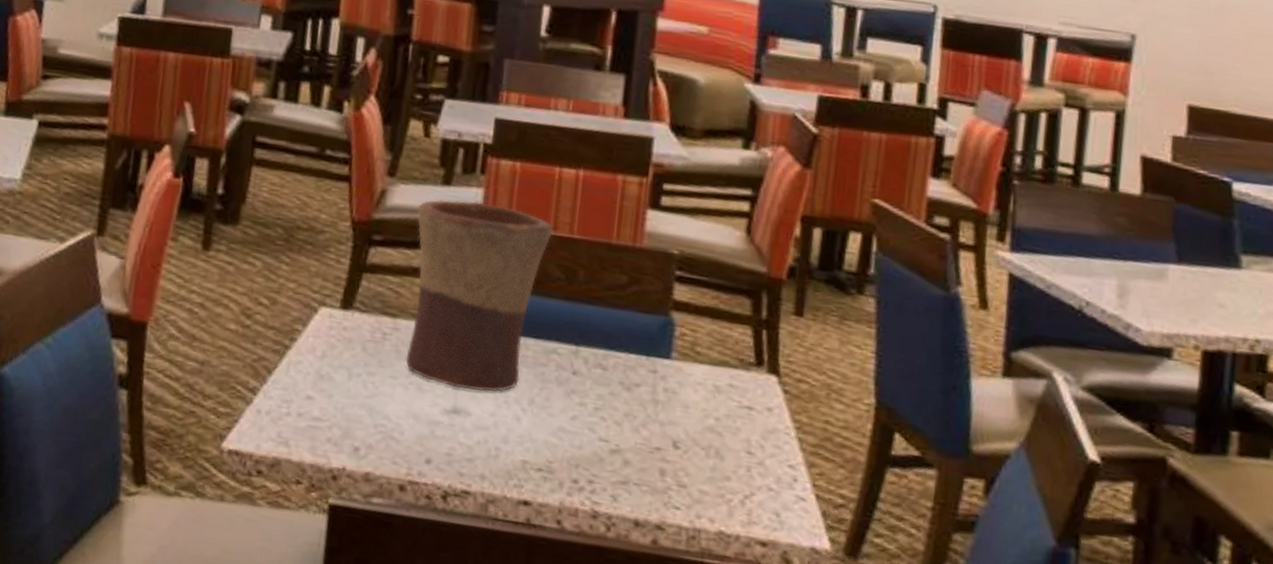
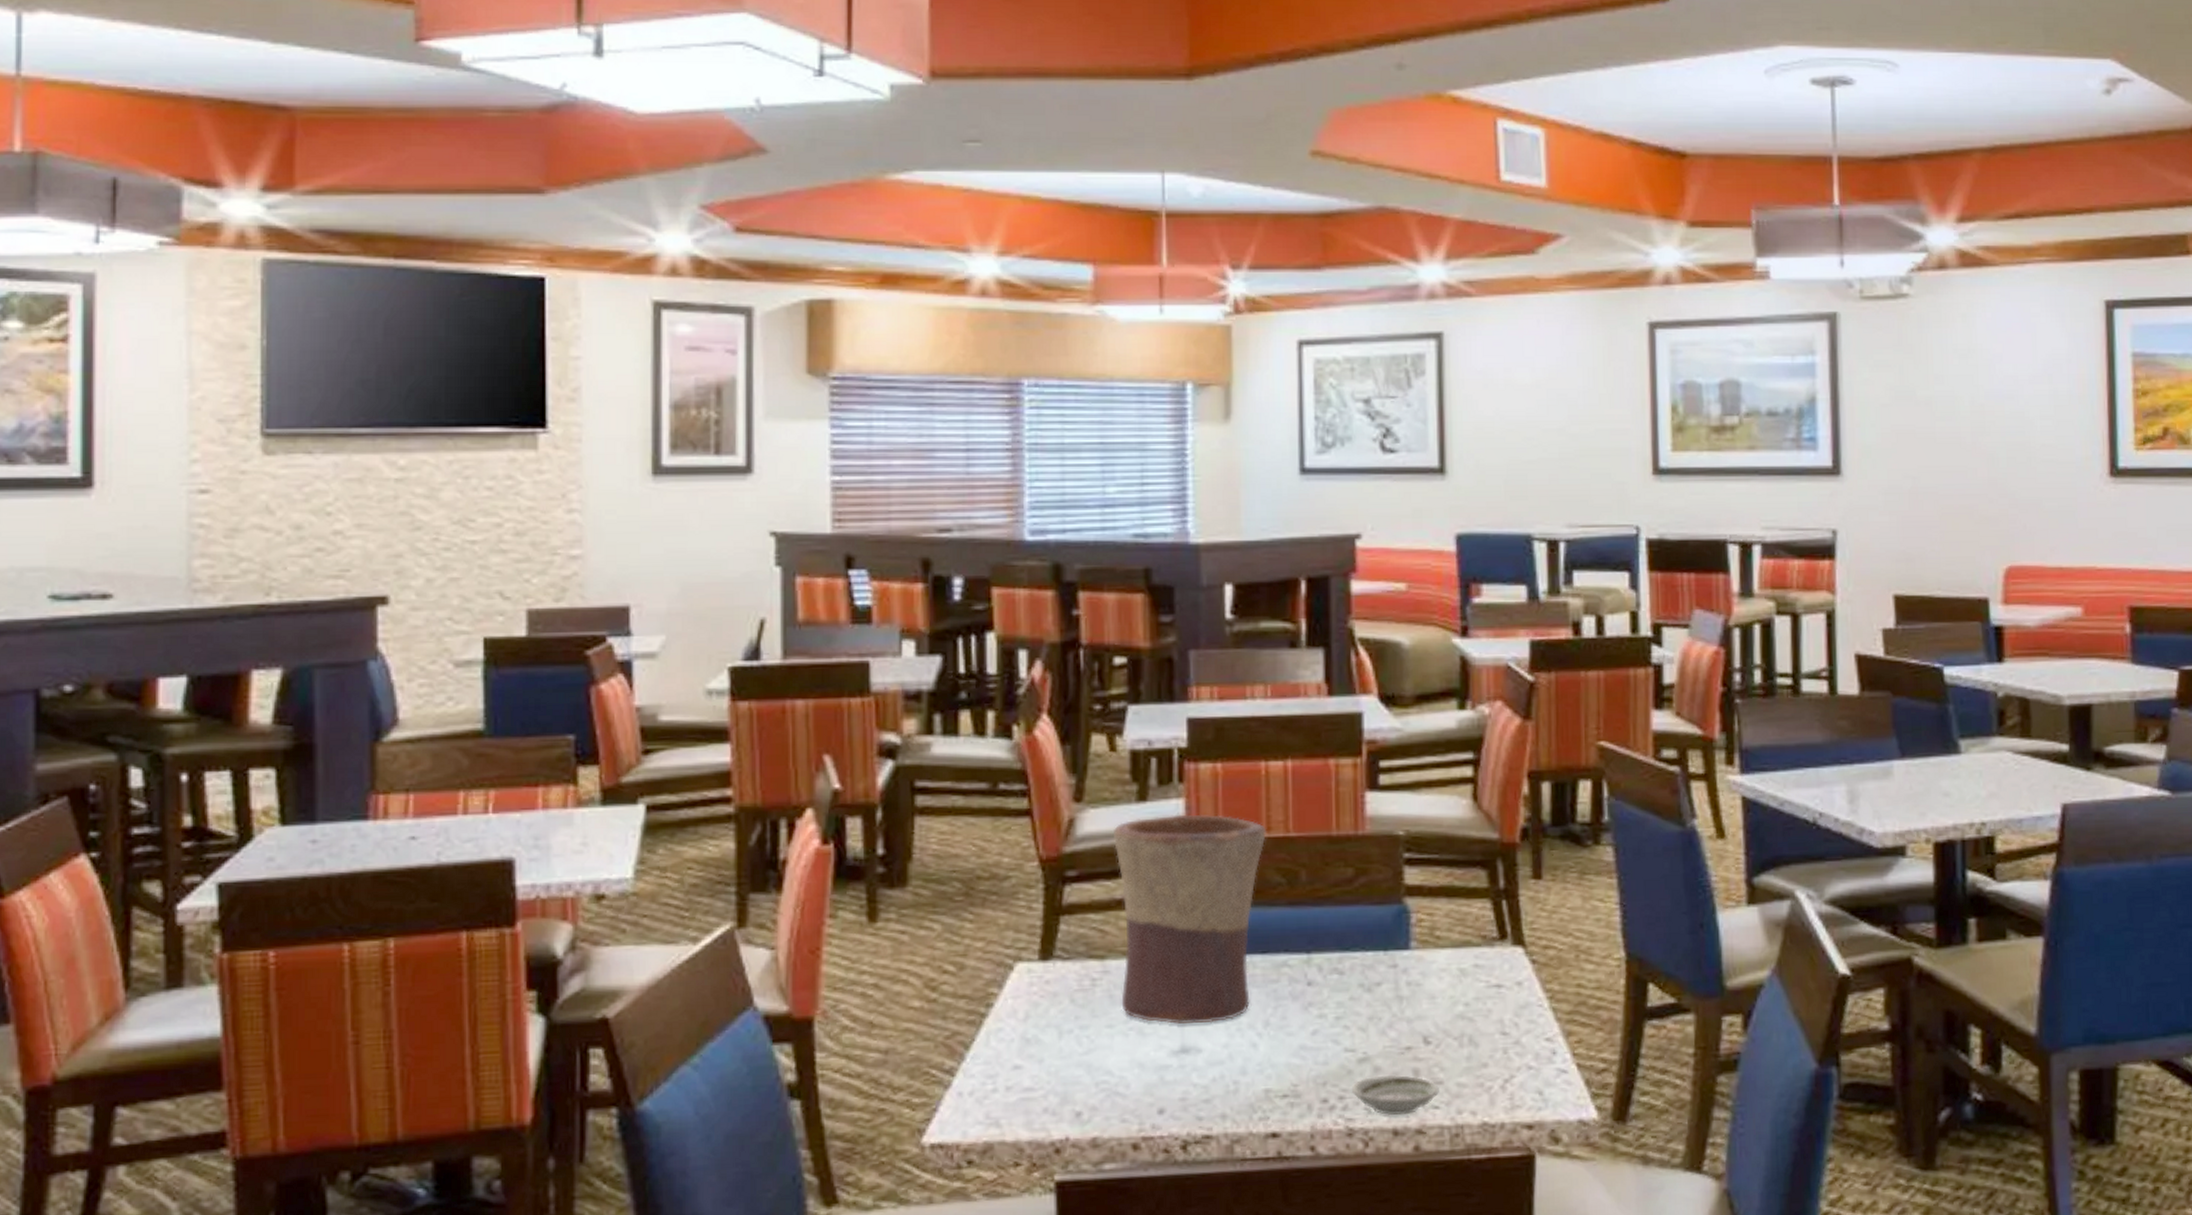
saucer: none [601,467,682,509] -> present [1352,1075,1439,1116]

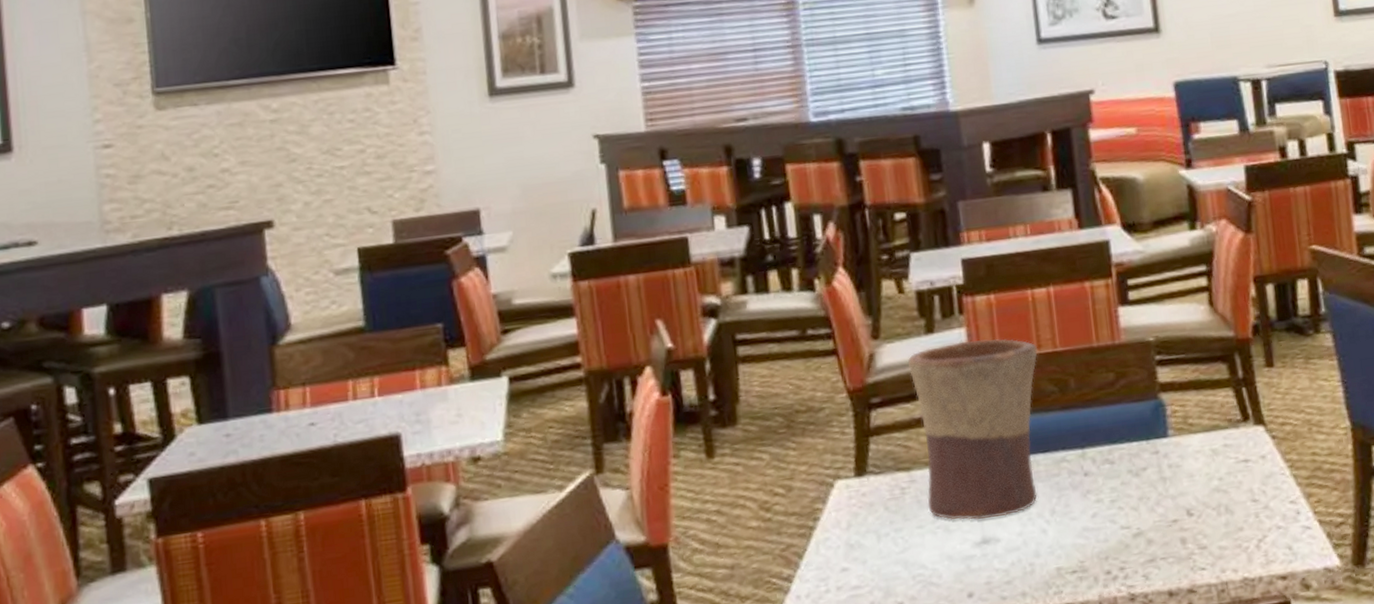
saucer: present [1352,1075,1439,1116] -> none [1130,544,1204,580]

